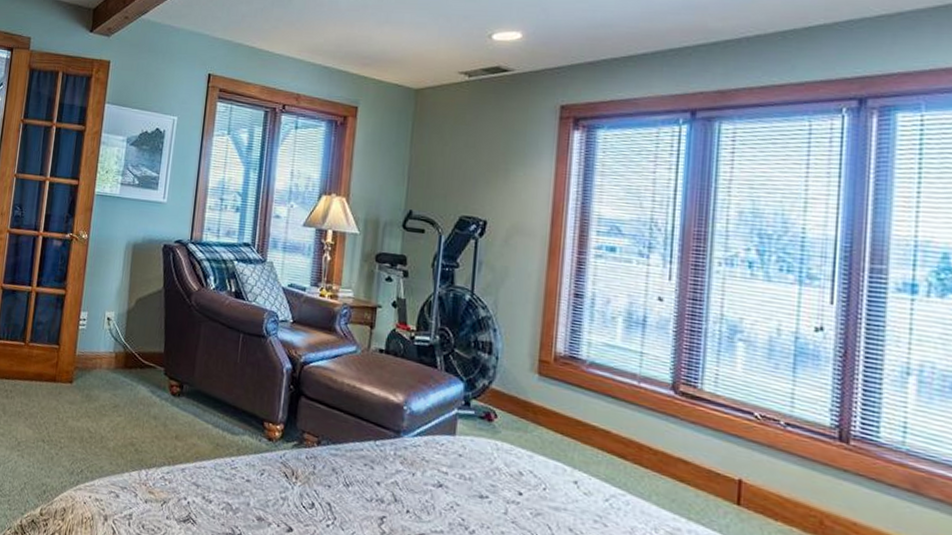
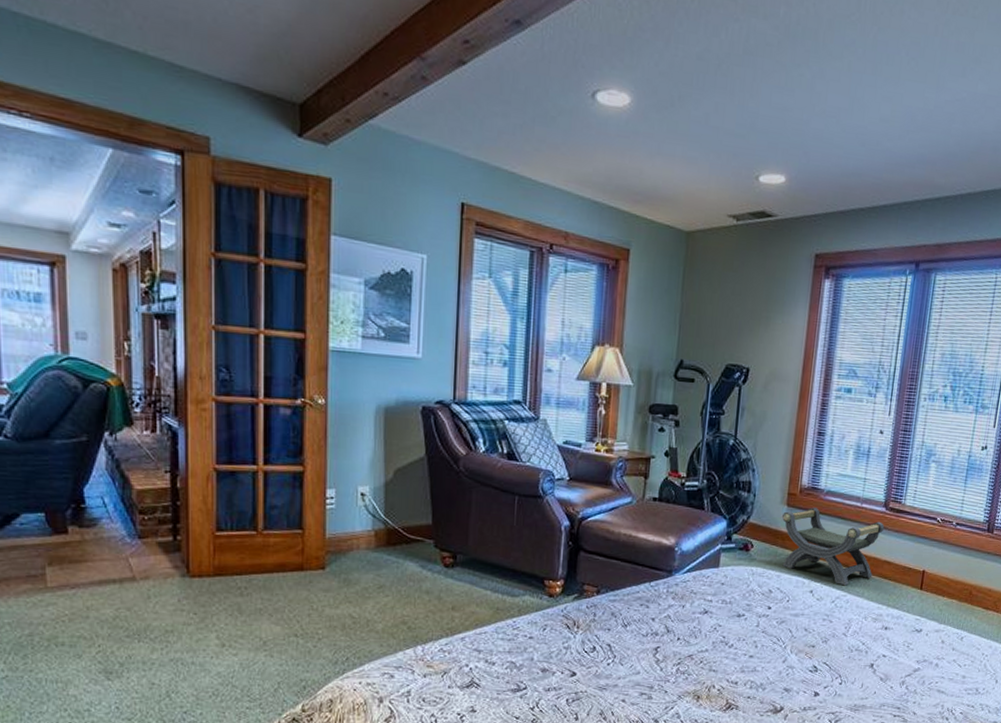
stool: none [533,379,675,483] -> present [782,507,885,586]

